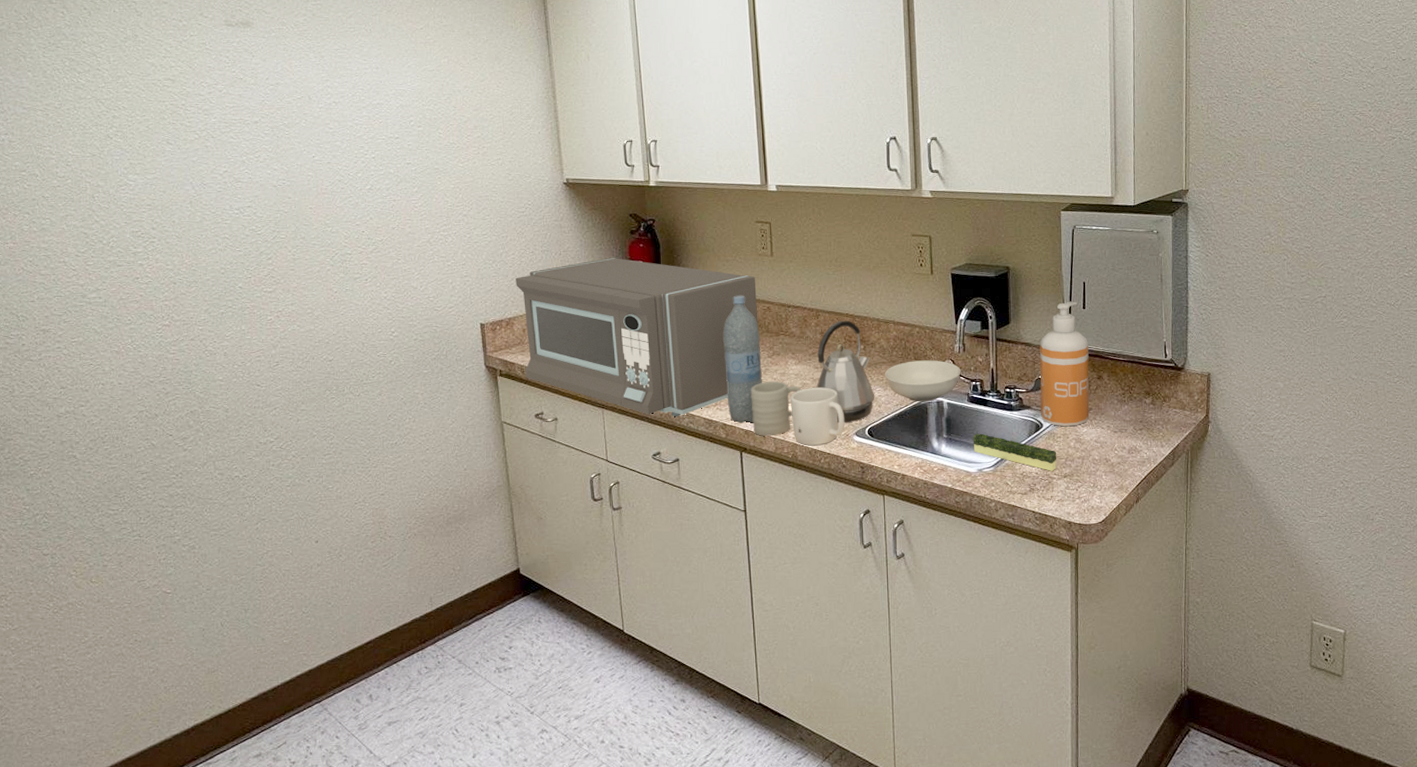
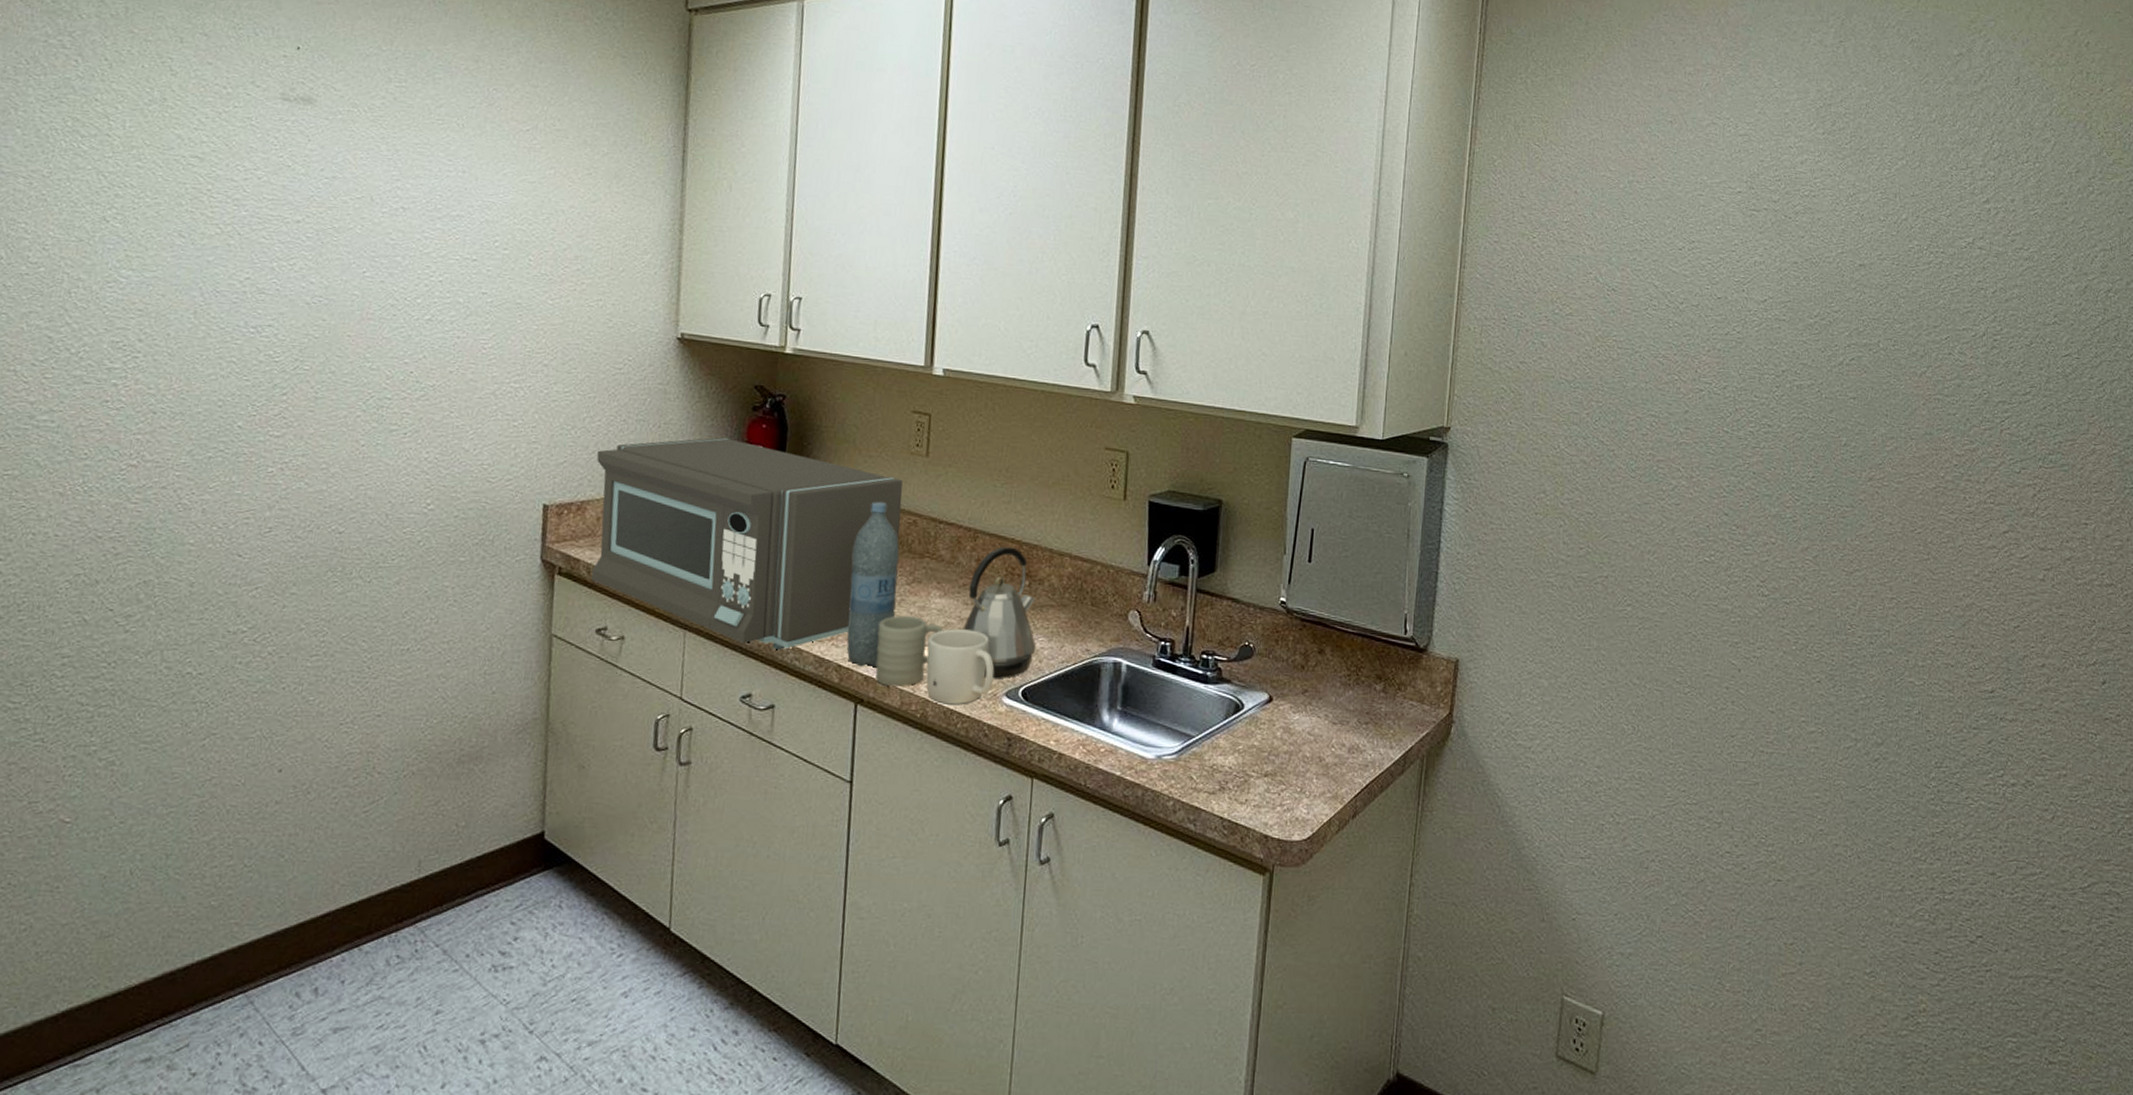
bowl: present [884,360,961,402] -> none [1051,607,1148,662]
sponge: present [973,433,1057,471] -> none [1153,708,1259,767]
soap dispenser: present [1039,301,1090,427] -> none [1243,551,1311,711]

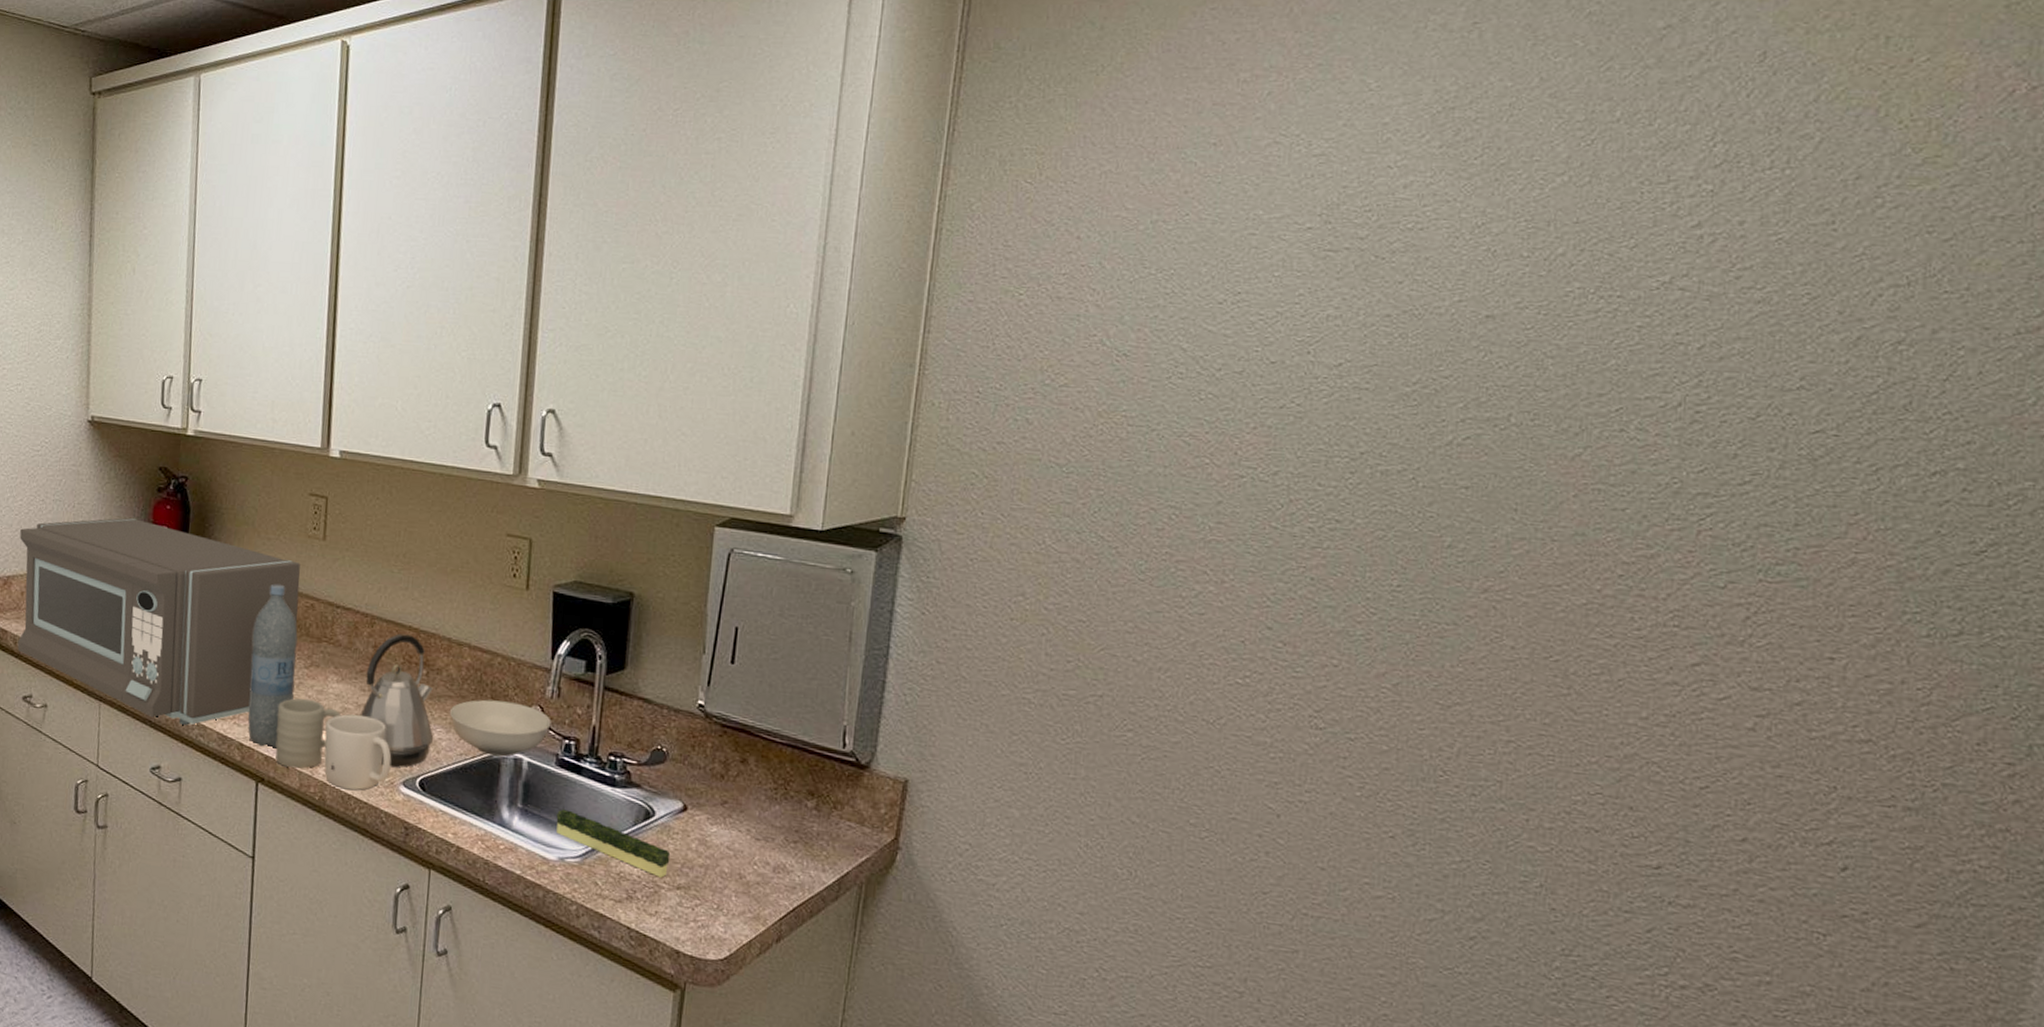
bowl: none [1051,607,1148,662] -> present [449,699,551,757]
sponge: none [1153,708,1259,767] -> present [556,809,671,878]

